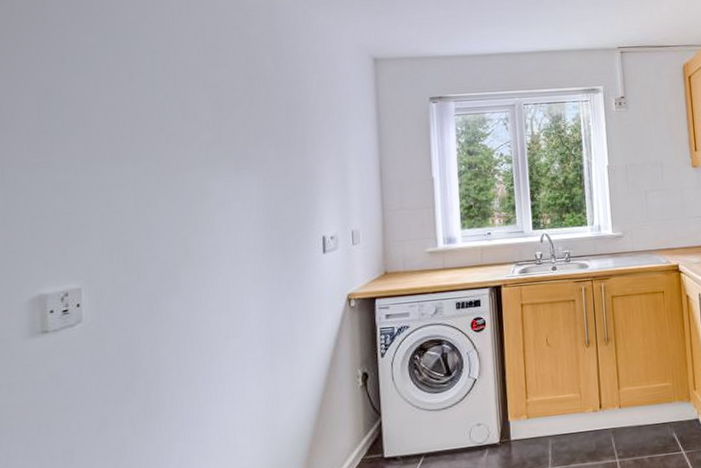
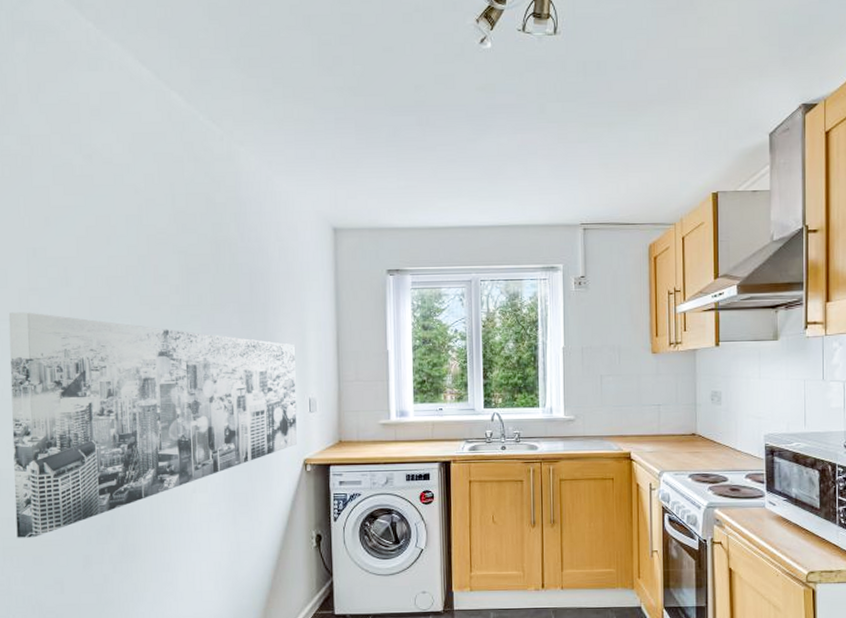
wall art: none [14,155,340,406] -> present [8,312,297,538]

